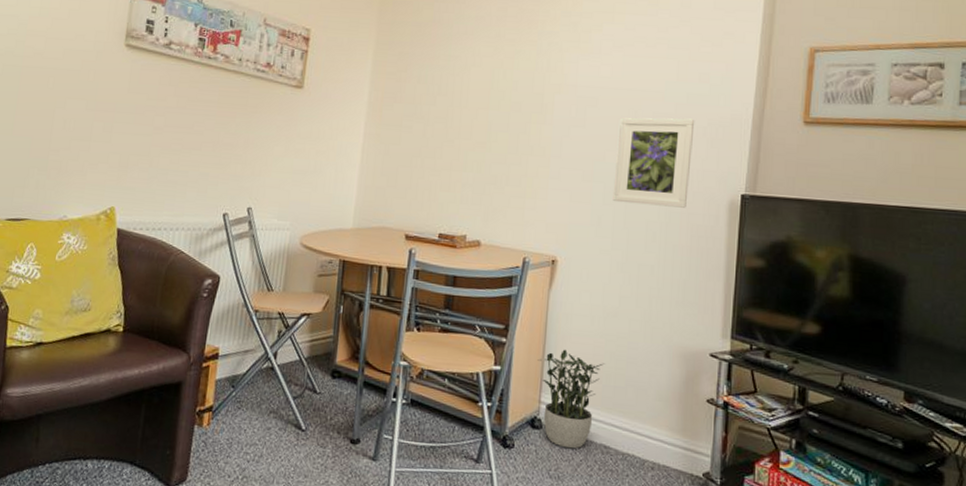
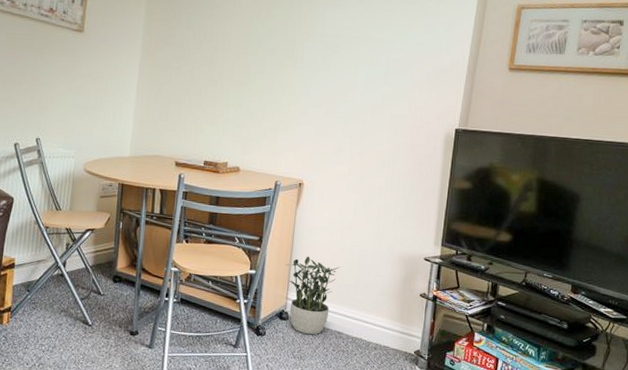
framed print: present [612,117,695,208] -> none [350,62,421,140]

